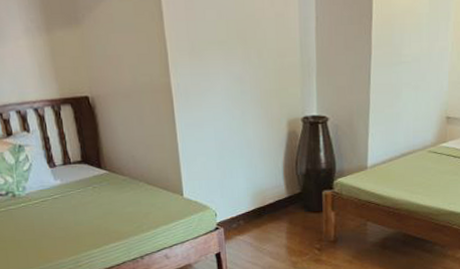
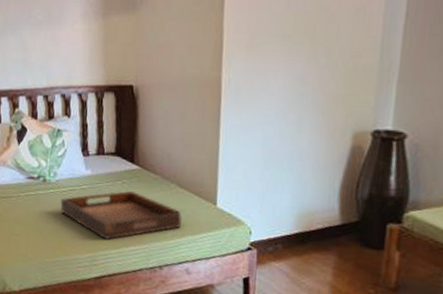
serving tray: none [34,193,155,241] -> present [60,190,183,240]

